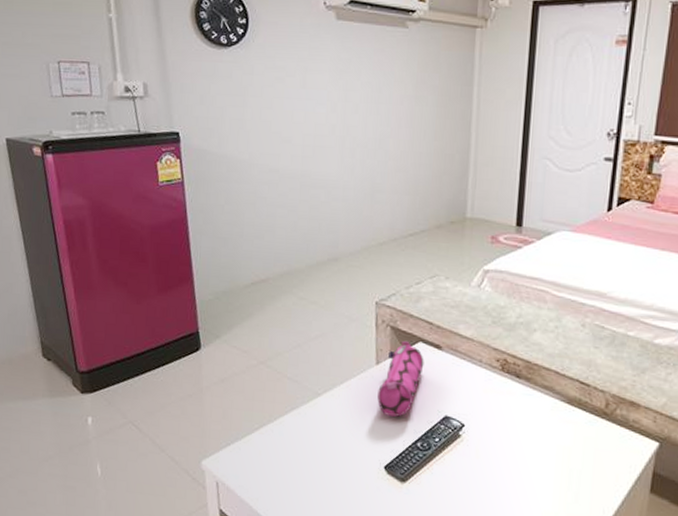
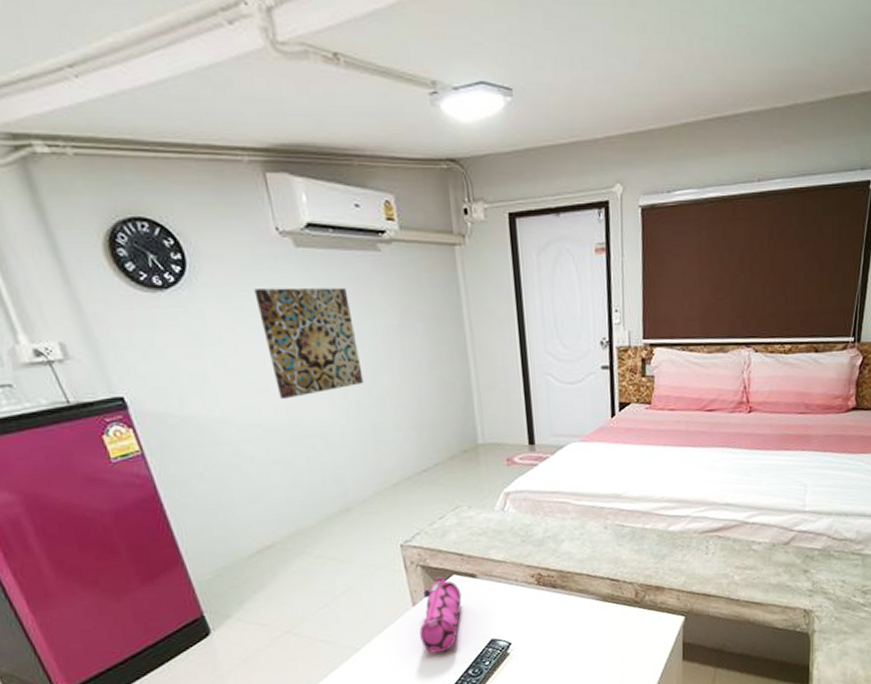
wall art: none [296,53,373,151] -> present [254,287,364,400]

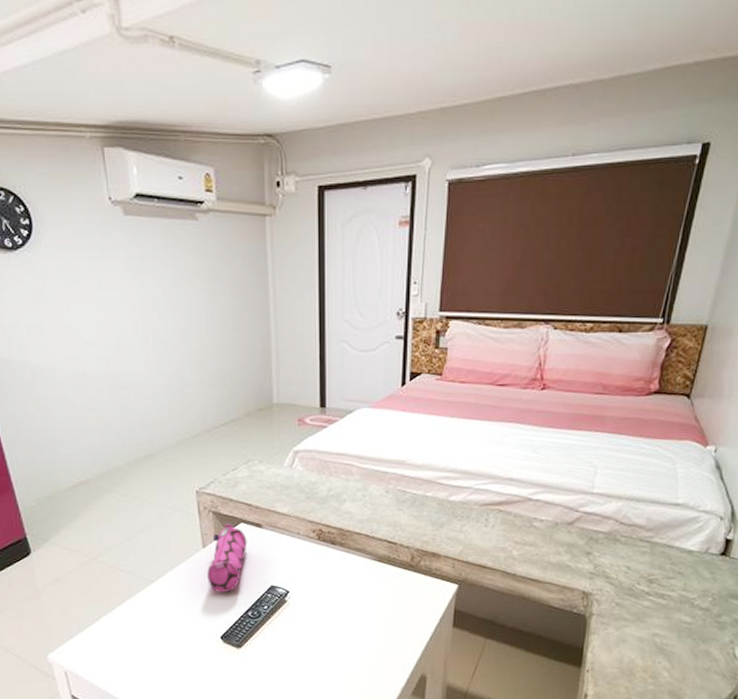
wall art: present [254,287,364,400] -> none [87,252,175,353]

